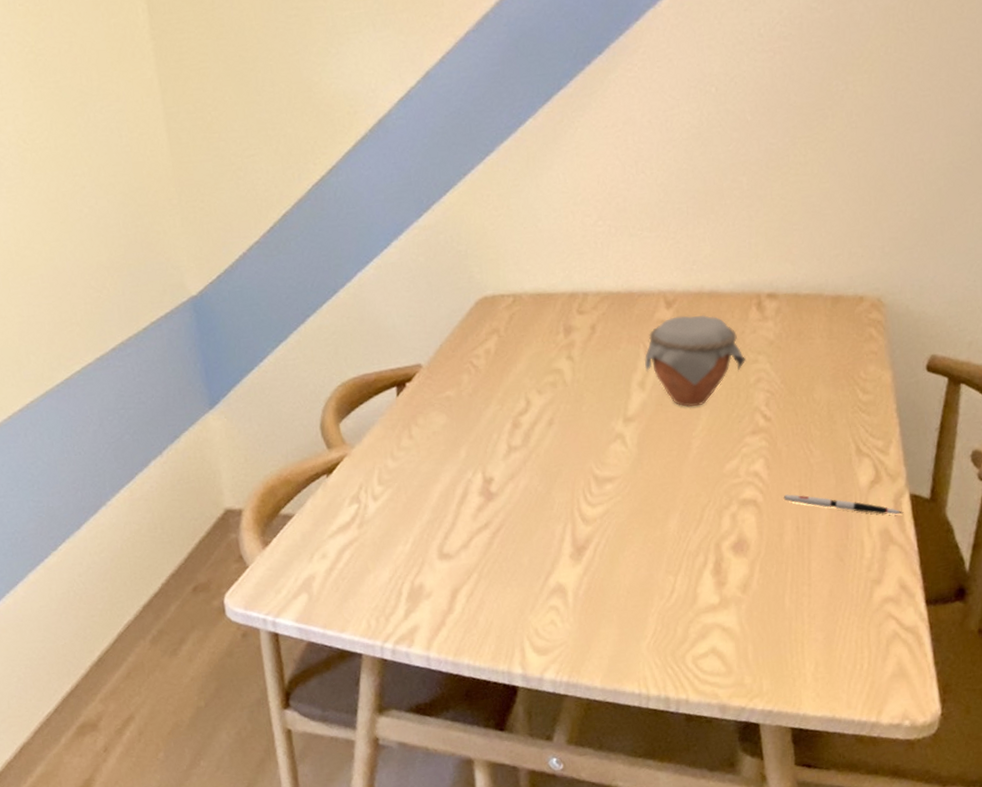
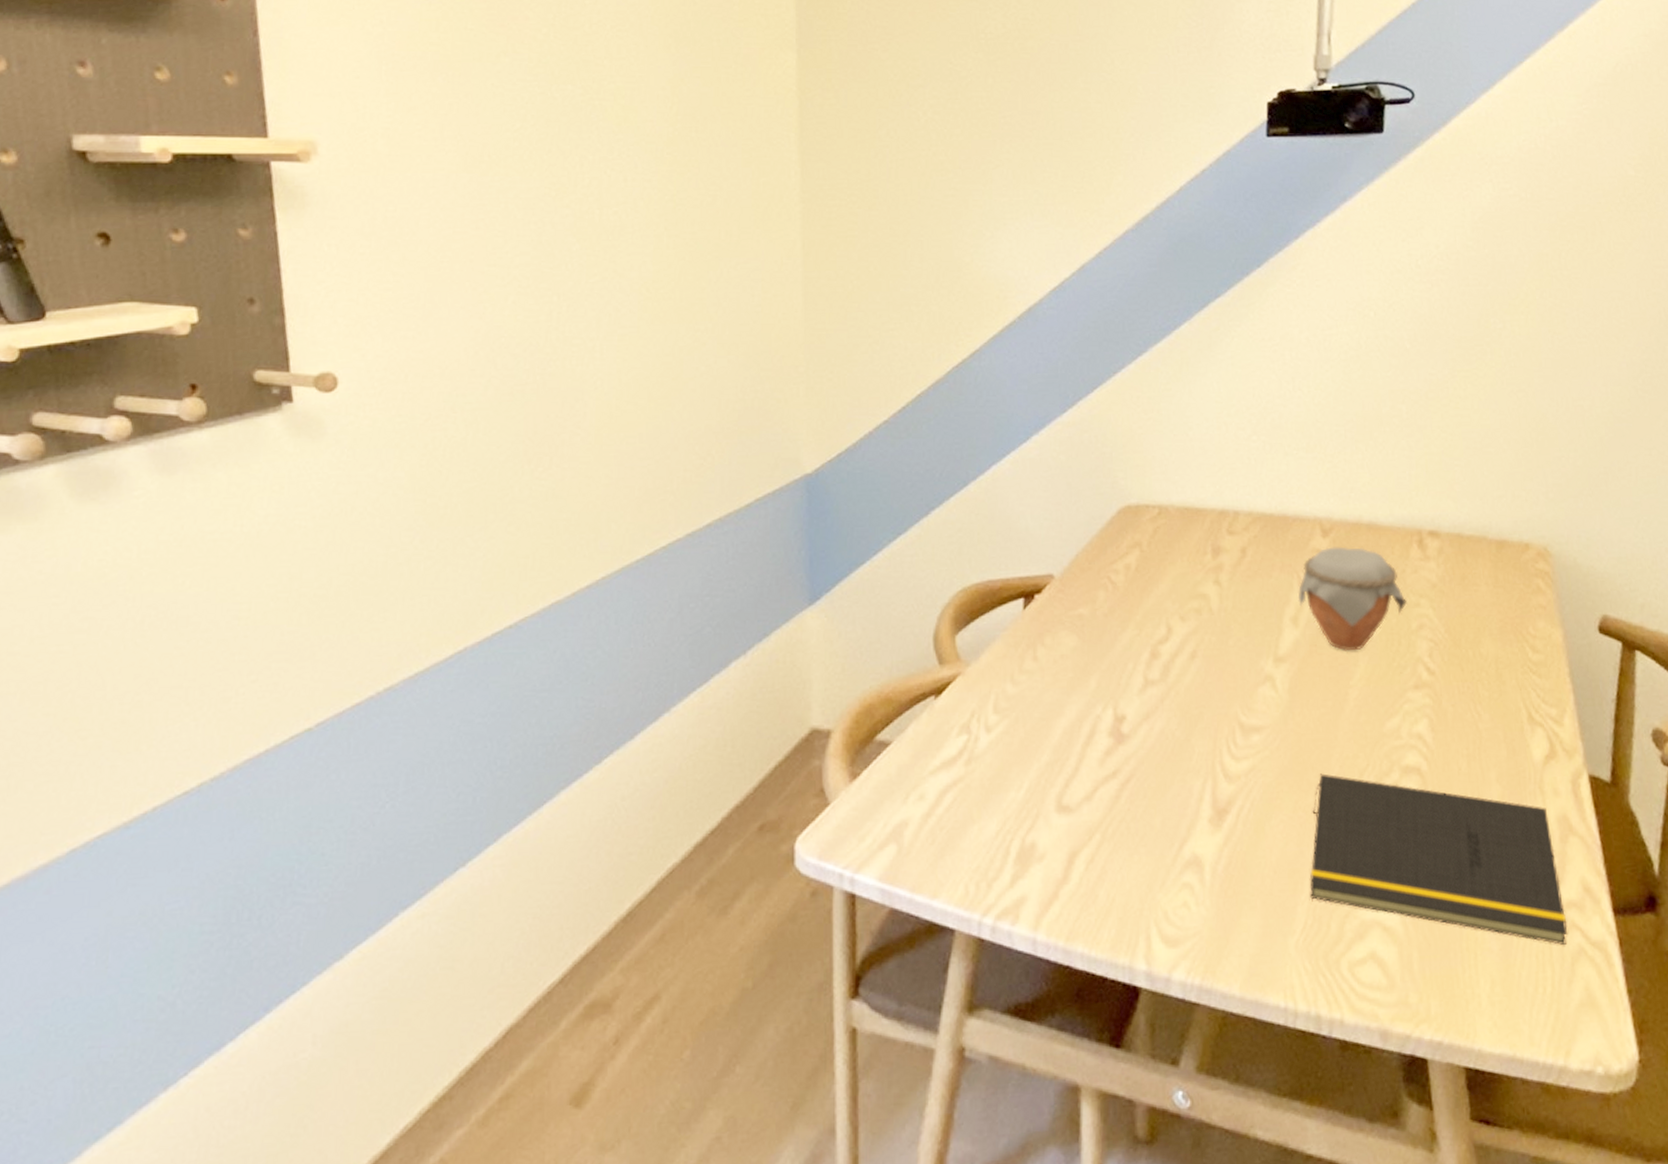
notepad: none [659,511,884,632] -> present [1310,773,1568,945]
pen: present [783,494,904,515] -> none [1450,764,1583,799]

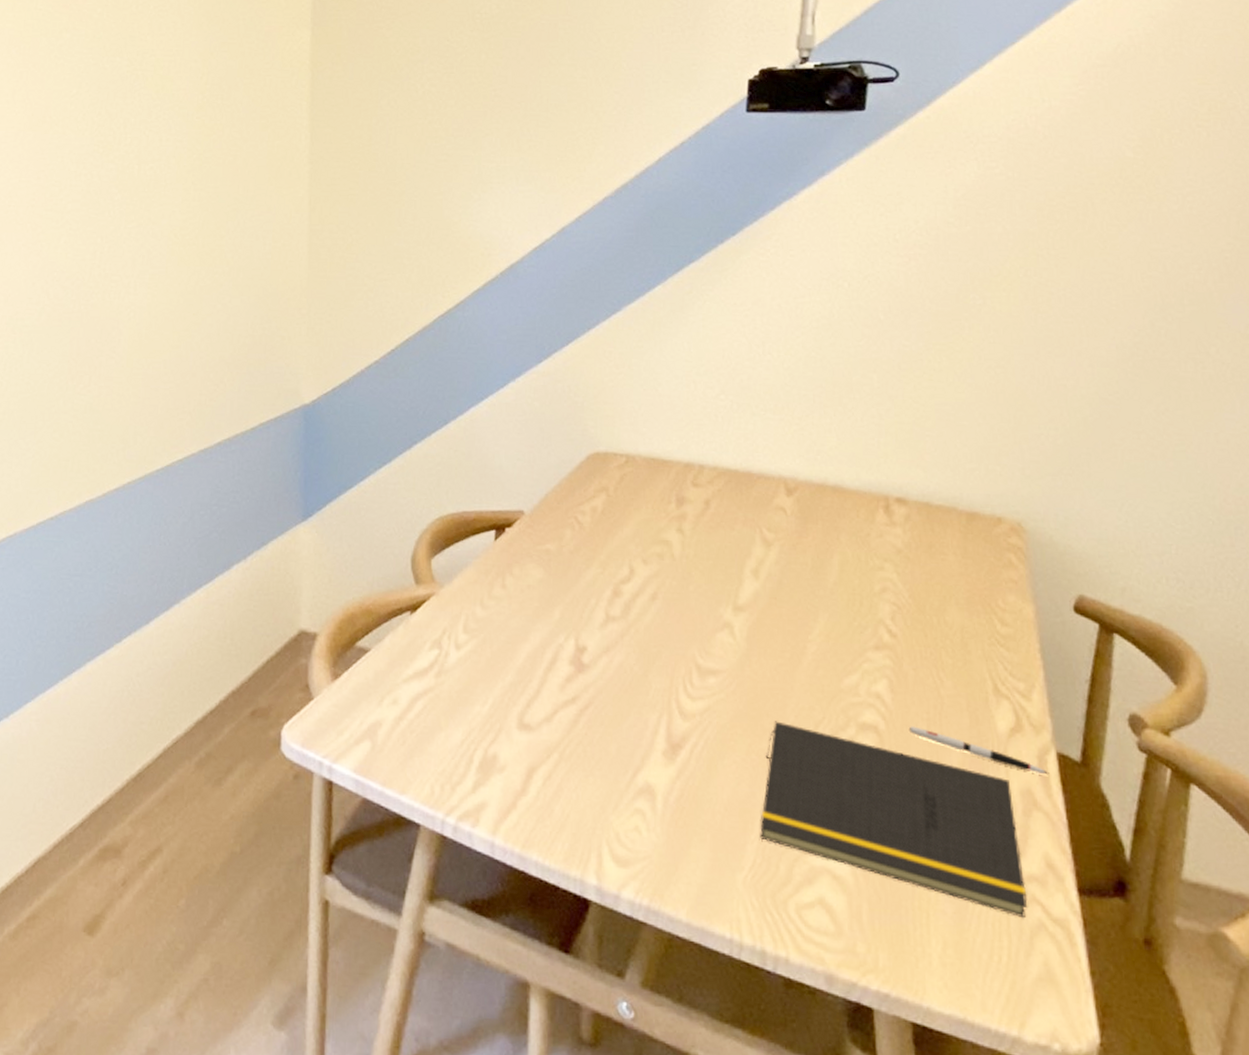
jar: present [1298,546,1408,652] -> none [759,506,871,607]
pen: none [1450,764,1583,799] -> present [908,726,1049,775]

